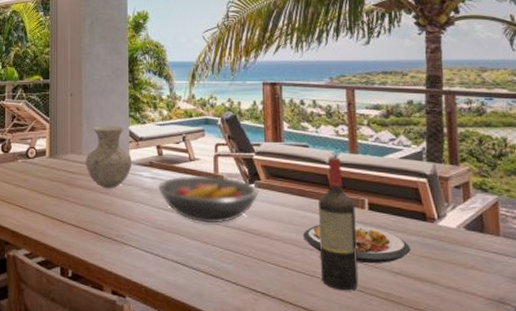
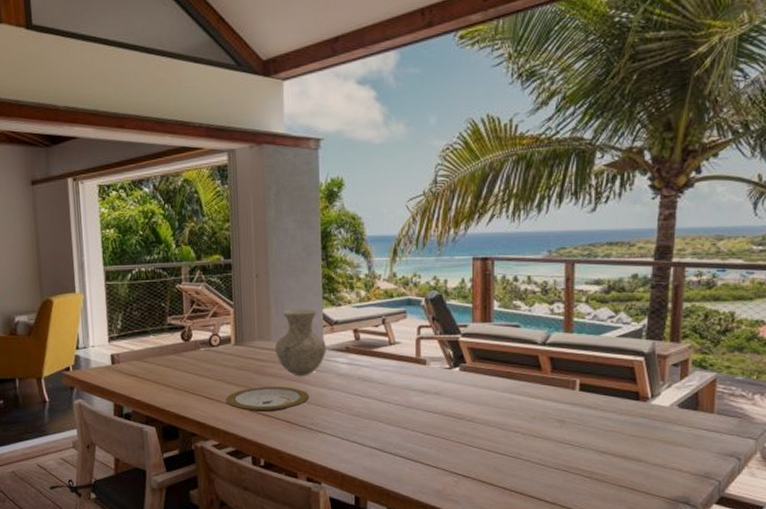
plate: none [39,198,116,223] -> present [226,387,309,412]
fruit bowl: present [158,176,259,224] -> none [355,360,464,409]
plate: present [303,225,411,263] -> none [509,406,620,443]
wine bottle: present [318,157,359,291] -> none [524,337,565,471]

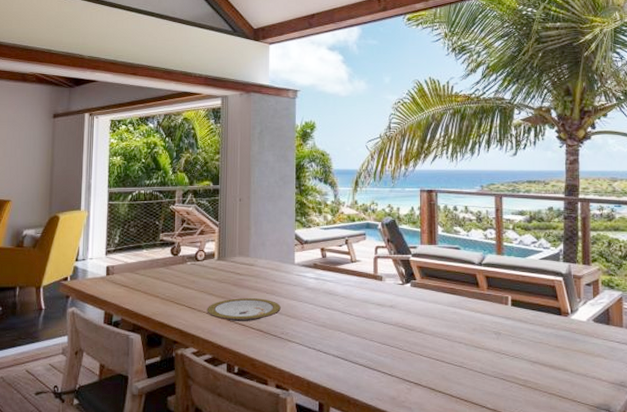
vase: present [274,309,327,376] -> none [252,229,298,289]

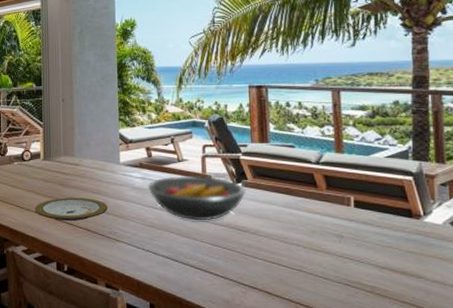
fruit bowl: none [321,276,414,320] -> present [148,176,246,221]

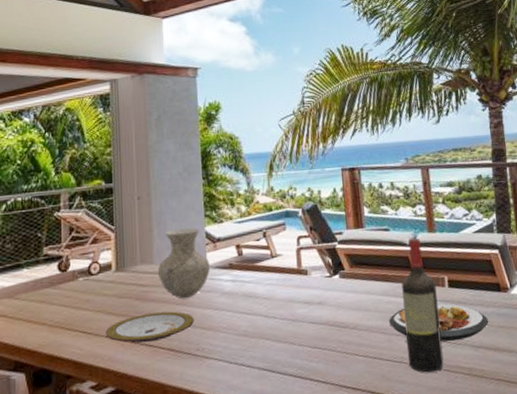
vase: none [77,129,123,189] -> present [157,227,211,299]
fruit bowl: present [148,176,246,221] -> none [239,270,344,323]
plate: none [290,221,397,258] -> present [389,303,489,342]
wine bottle: none [305,156,345,284] -> present [402,237,444,373]

